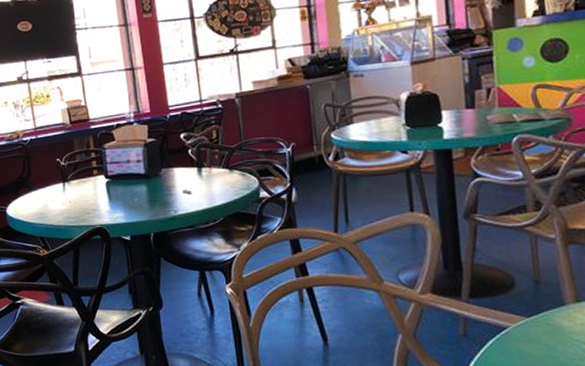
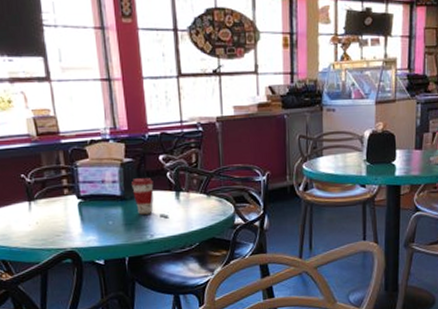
coffee cup: none [155,156,177,192] -> present [132,178,154,215]

